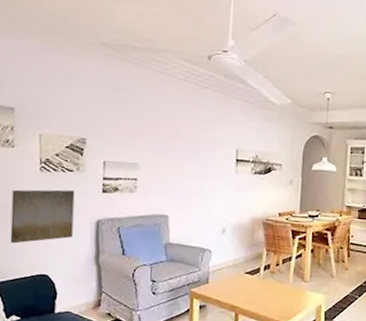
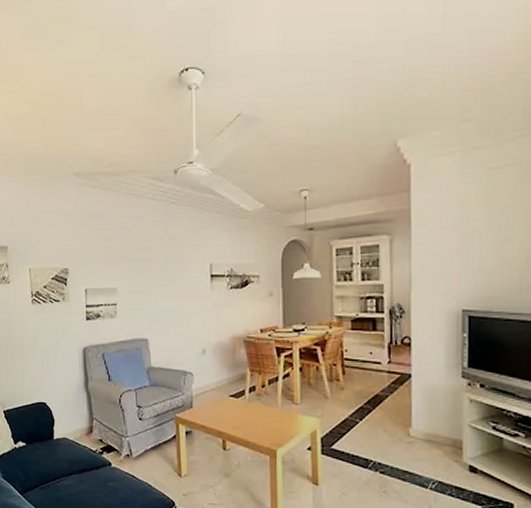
wall art: present [10,189,75,244] -> none [11,320,64,374]

